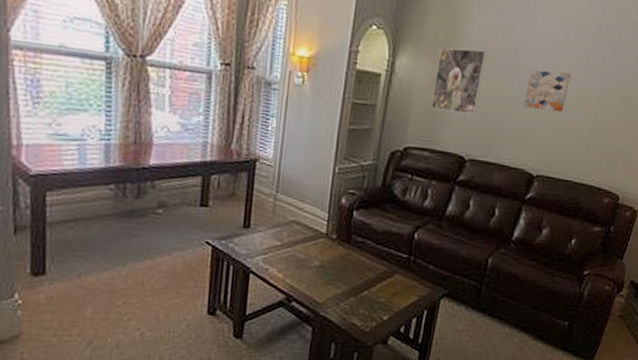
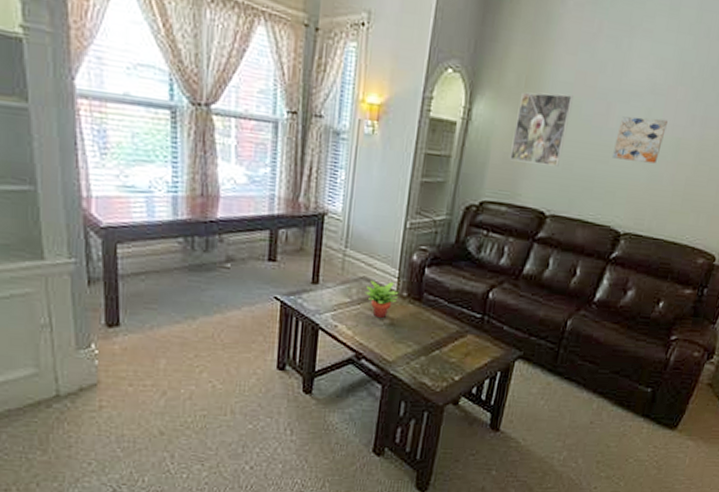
succulent plant: none [295,223,329,260] -> present [364,279,399,318]

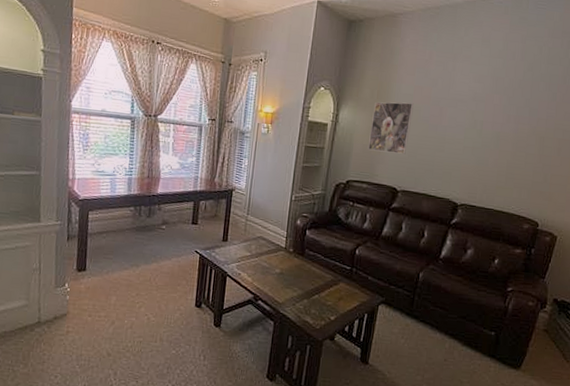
succulent plant: present [364,279,399,318] -> none [261,238,287,268]
wall art: present [611,116,668,164] -> none [446,117,488,151]

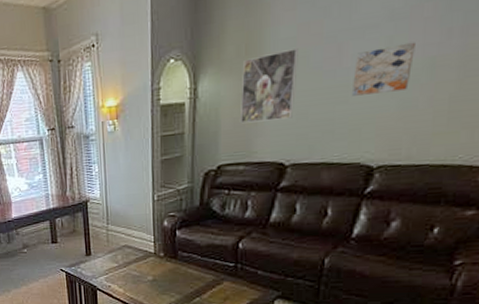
wall art: none [446,117,488,151] -> present [351,42,415,96]

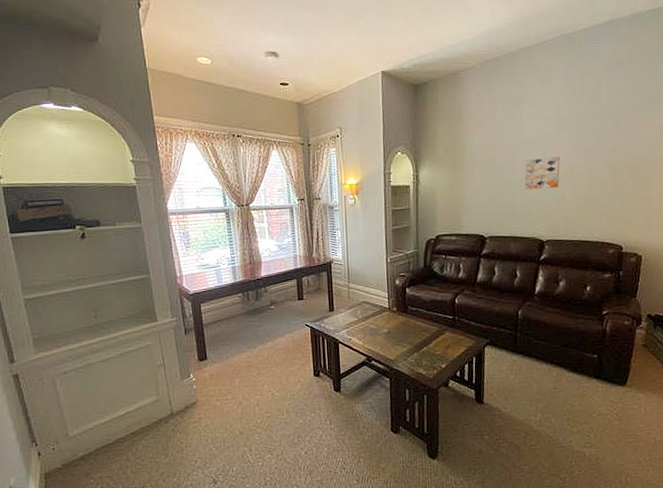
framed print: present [241,48,298,124] -> none [450,153,488,204]

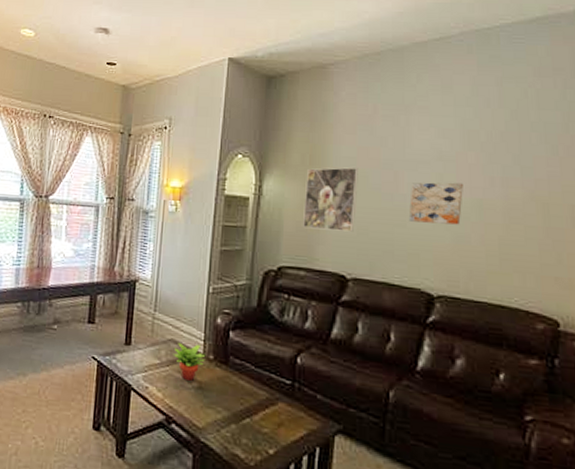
succulent plant: none [366,301,391,329] -> present [173,342,206,381]
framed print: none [450,153,488,204] -> present [303,167,358,232]

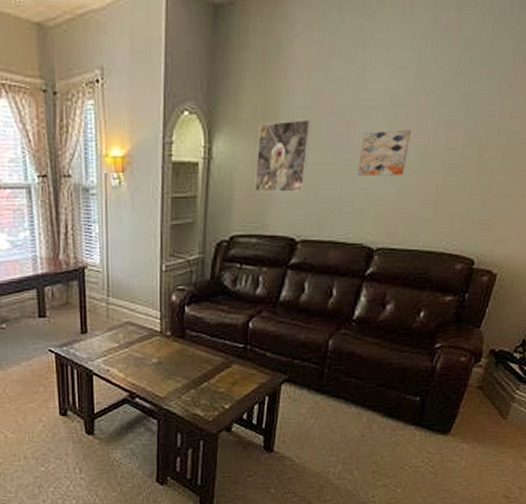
succulent plant: present [173,342,206,381] -> none [131,323,163,358]

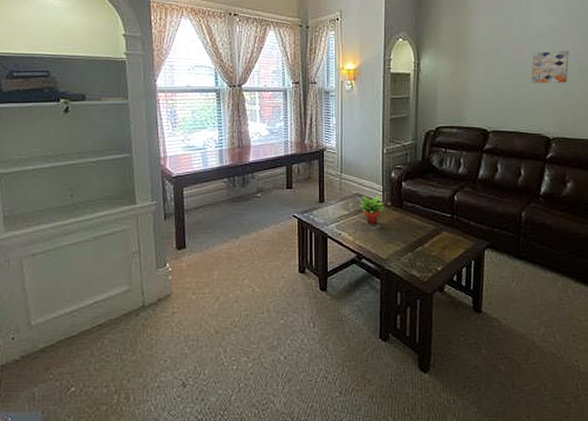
succulent plant: none [131,323,163,358] -> present [359,195,385,224]
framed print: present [255,119,311,193] -> none [453,44,493,95]

